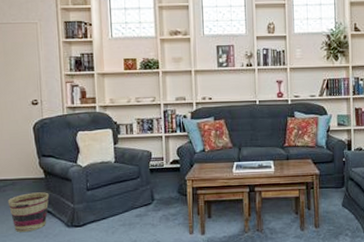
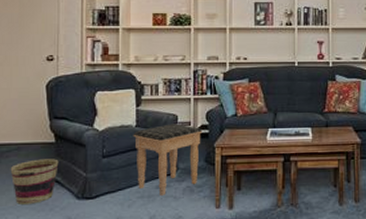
footstool: none [112,159,175,223] -> present [133,123,203,195]

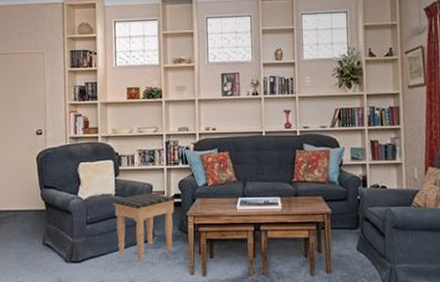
basket: present [10,159,59,204] -> none [9,225,49,266]

